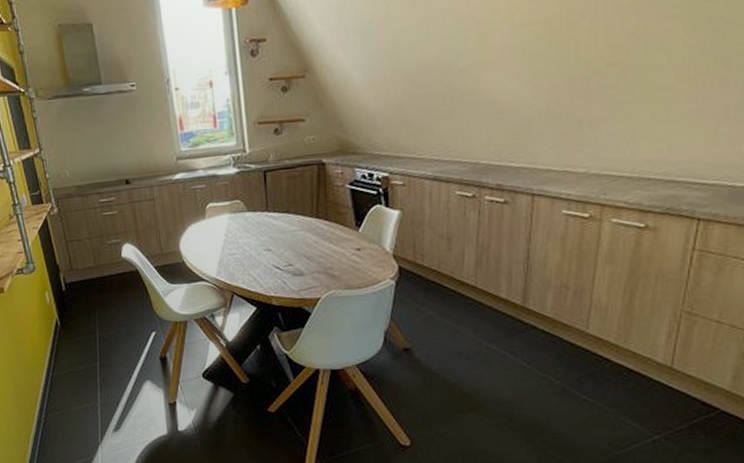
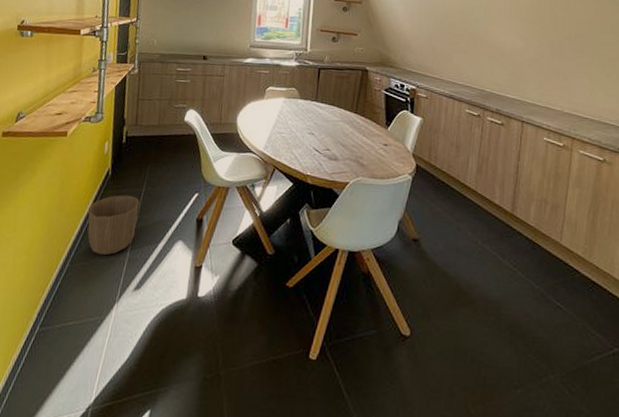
waste basket: none [48,343,101,403] -> present [87,195,140,255]

